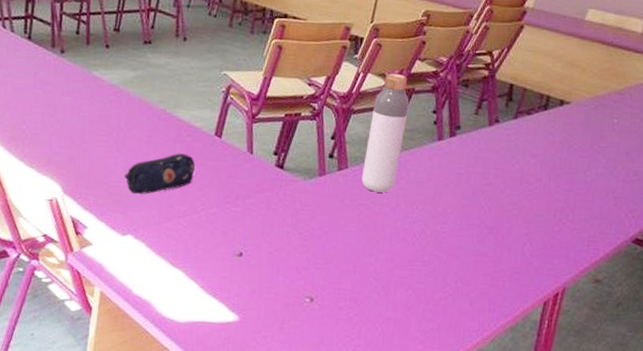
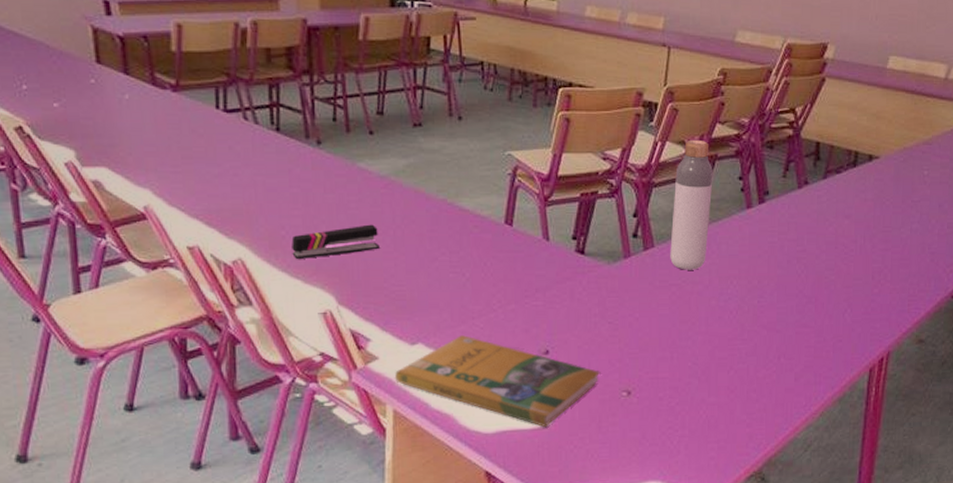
stapler: none [29,126,104,152] -> present [291,224,380,260]
booklet: none [104,231,288,322] -> present [394,335,601,427]
pencil case: present [124,153,196,195] -> none [407,247,487,298]

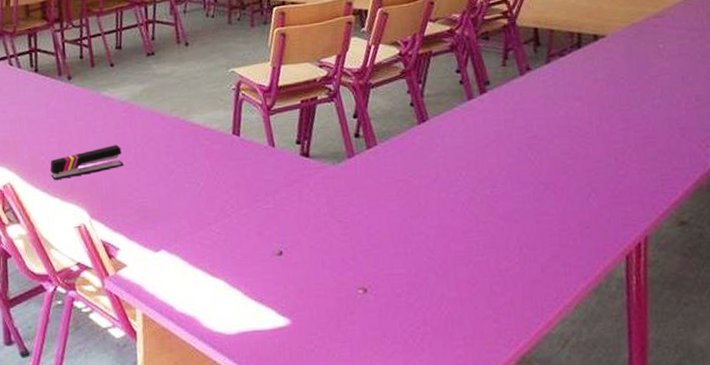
booklet: present [394,335,601,427] -> none [141,241,335,327]
bottle: present [670,139,713,270] -> none [391,39,431,165]

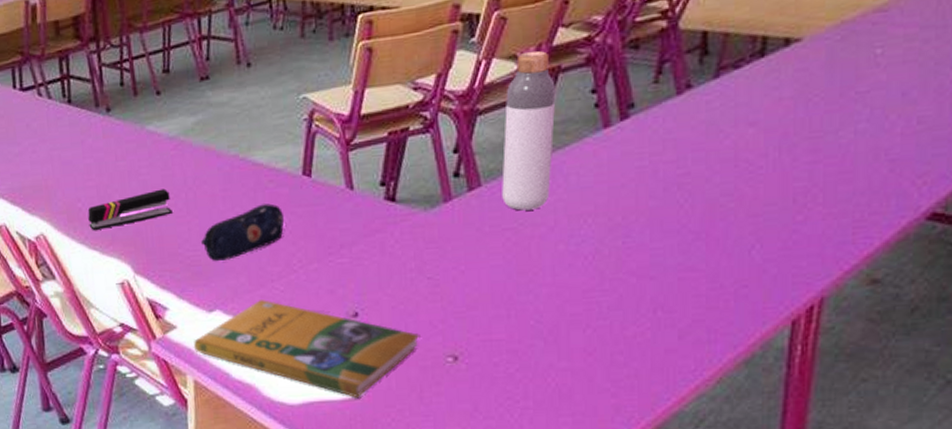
booklet: none [141,241,335,327] -> present [193,300,420,397]
pencil case: none [148,158,219,208] -> present [201,203,285,262]
bottle: none [391,39,431,165] -> present [502,50,556,211]

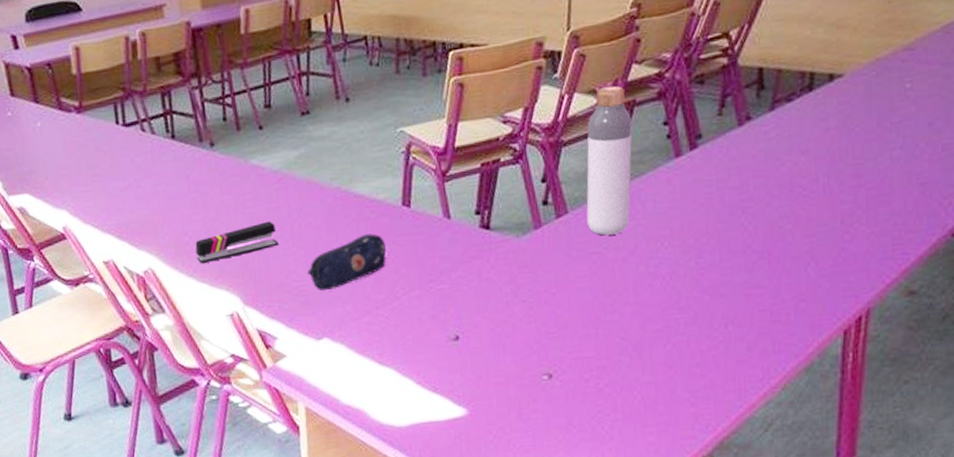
booklet: present [193,300,420,397] -> none [303,326,517,417]

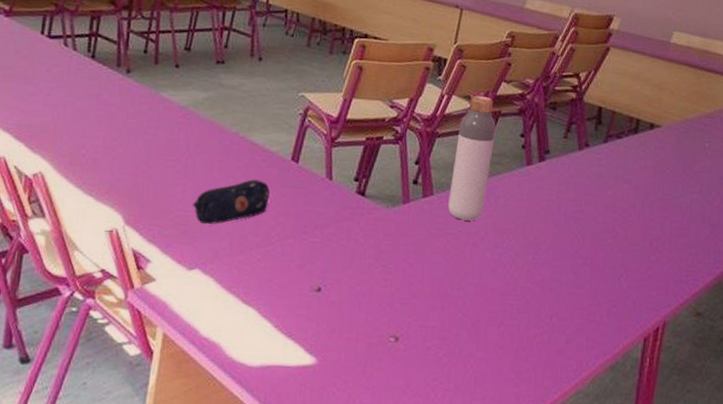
stapler: present [195,221,279,264] -> none [89,150,172,178]

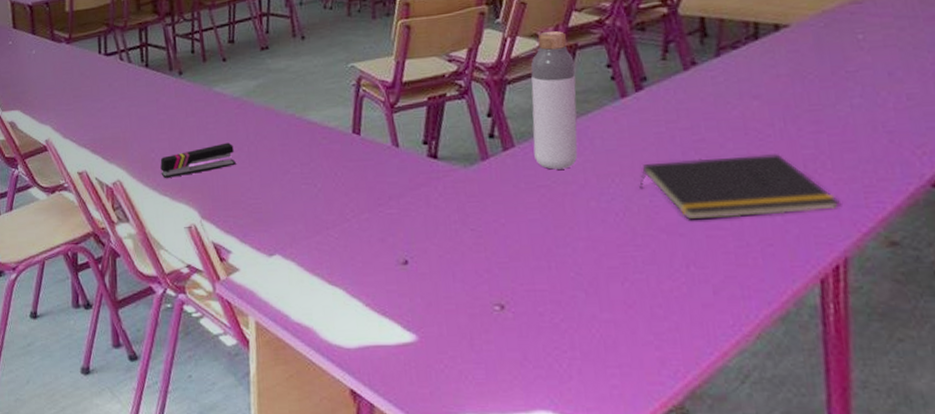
stapler: none [89,150,172,178] -> present [160,142,236,179]
pencil case: present [193,179,271,225] -> none [262,158,338,210]
notepad: none [527,226,669,282] -> present [639,154,840,220]

